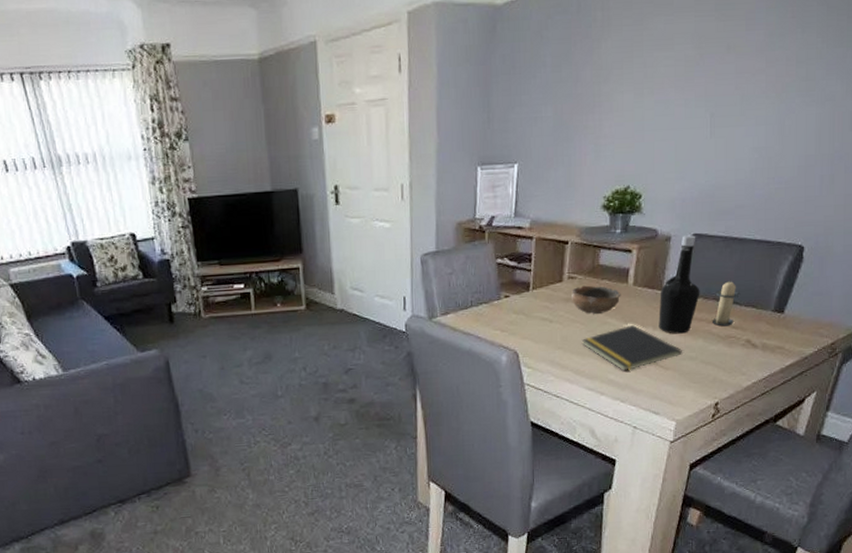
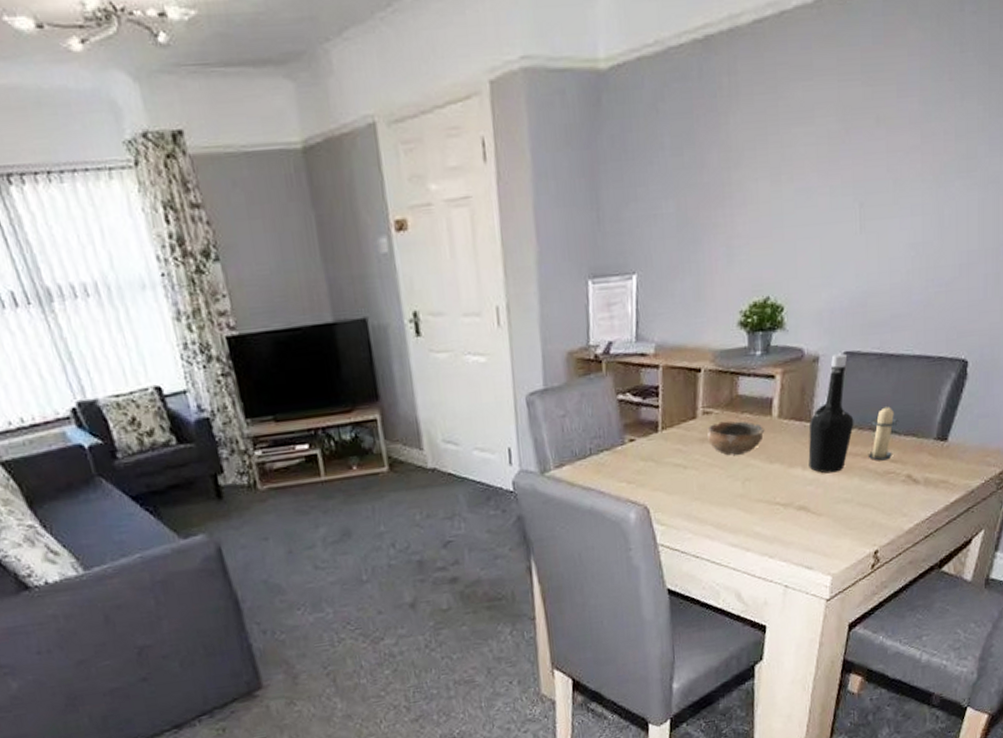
notepad: present [581,325,682,372] -> none [721,466,836,522]

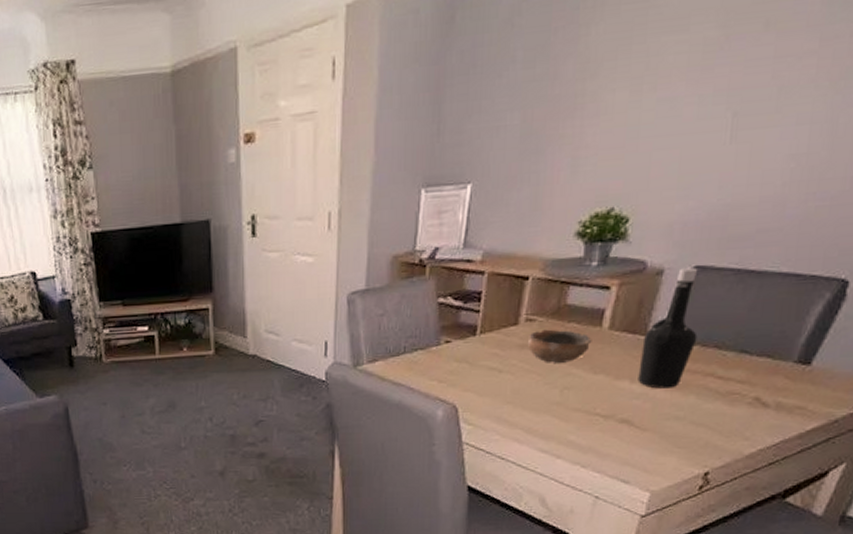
candle: present [868,404,899,461] -> none [709,322,753,380]

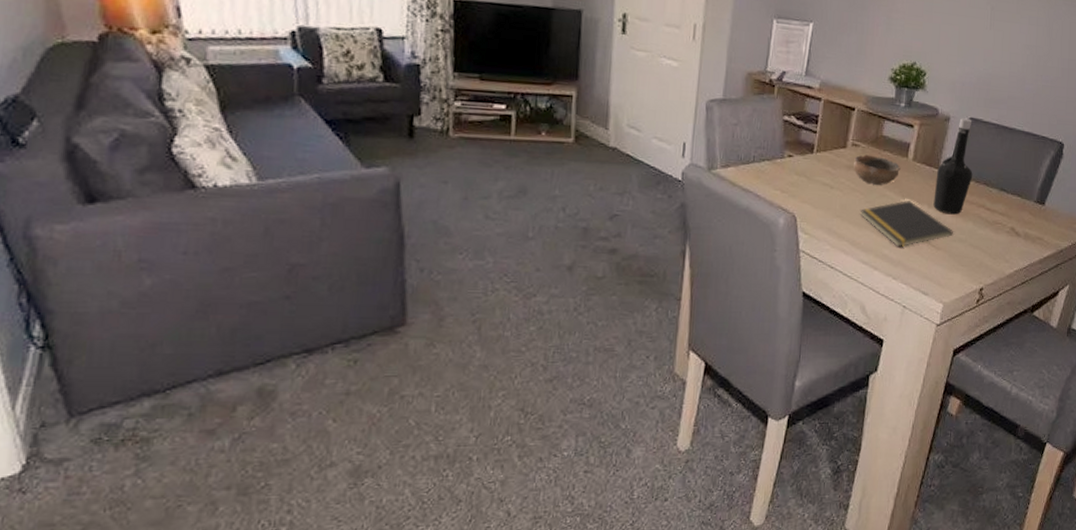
notepad: none [537,377,666,432] -> present [859,201,953,248]

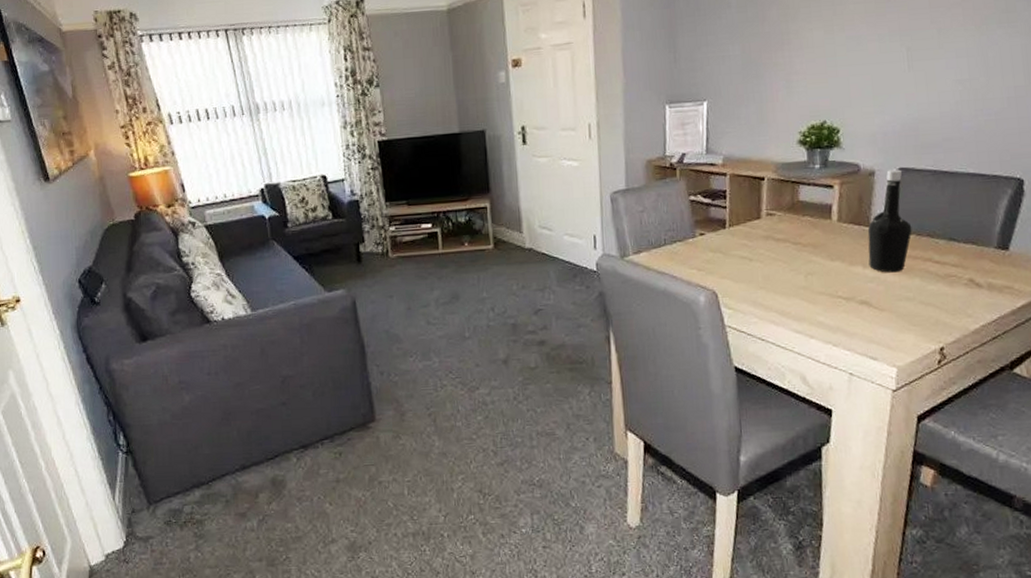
bowl: present [854,154,901,185] -> none [771,222,825,252]
notepad: present [859,201,953,248] -> none [785,264,898,313]

